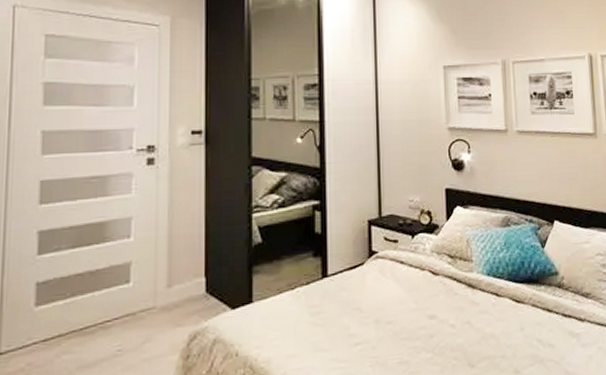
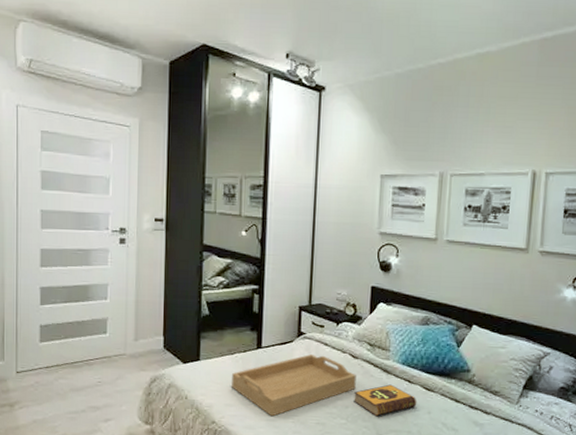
serving tray: none [294,276,439,363] -> present [232,354,356,417]
hardback book: none [438,301,508,342] -> present [354,384,417,416]

